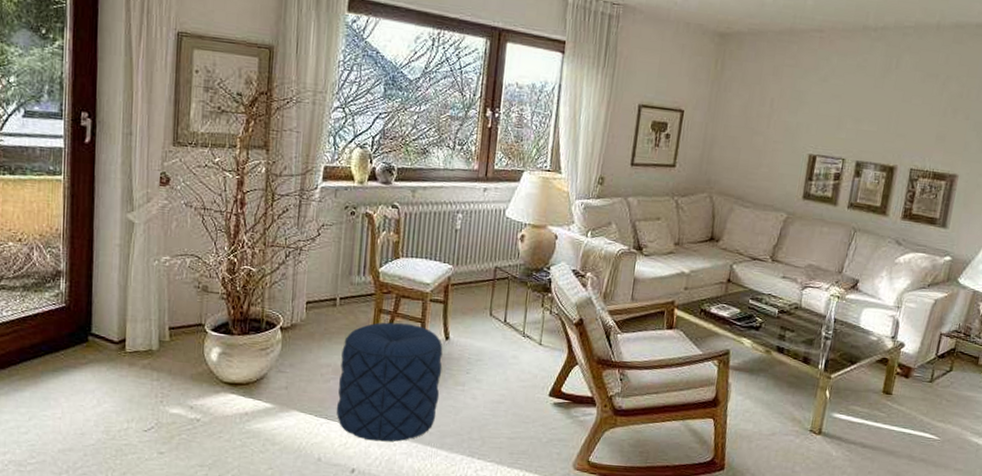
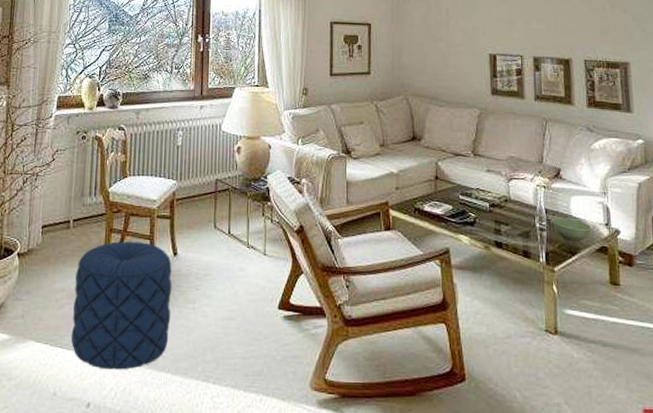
bowl: none [837,327,878,354] -> present [551,217,592,244]

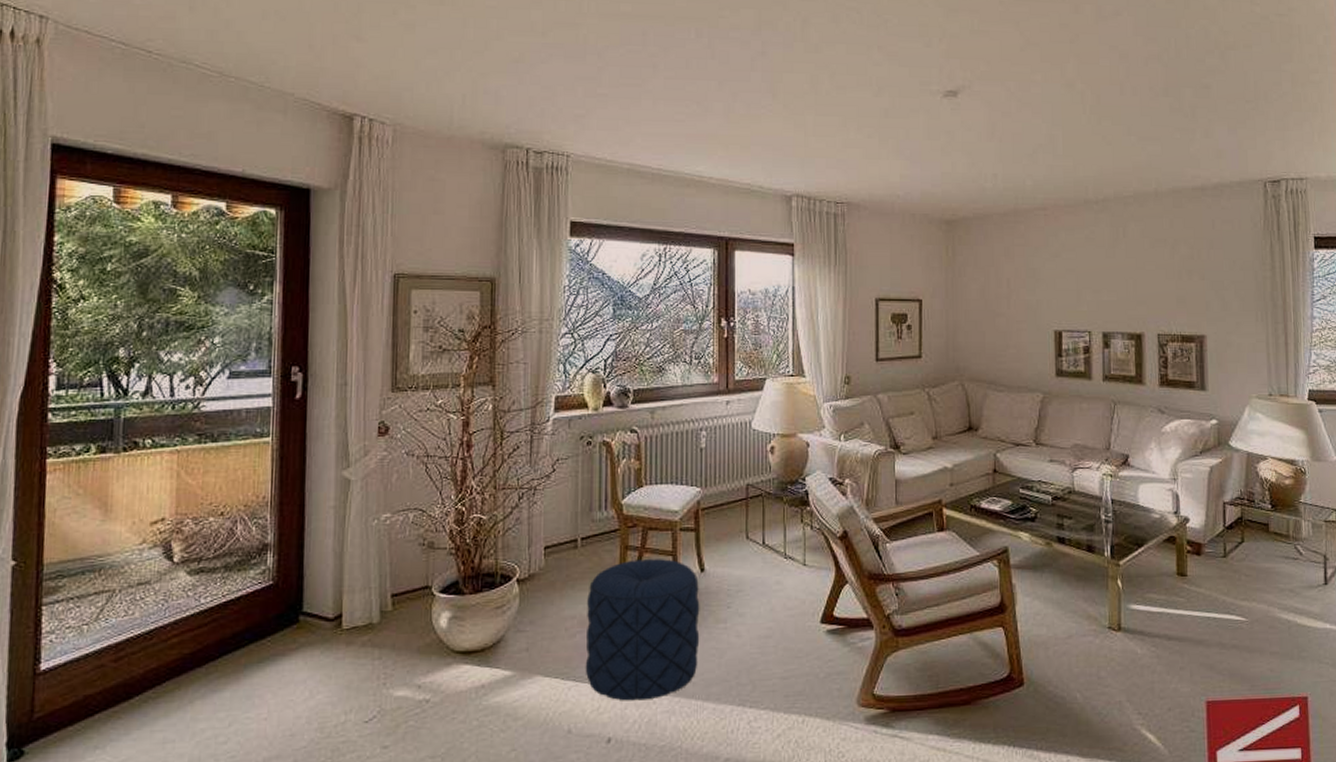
bowl: present [551,217,592,244] -> none [1117,507,1160,535]

